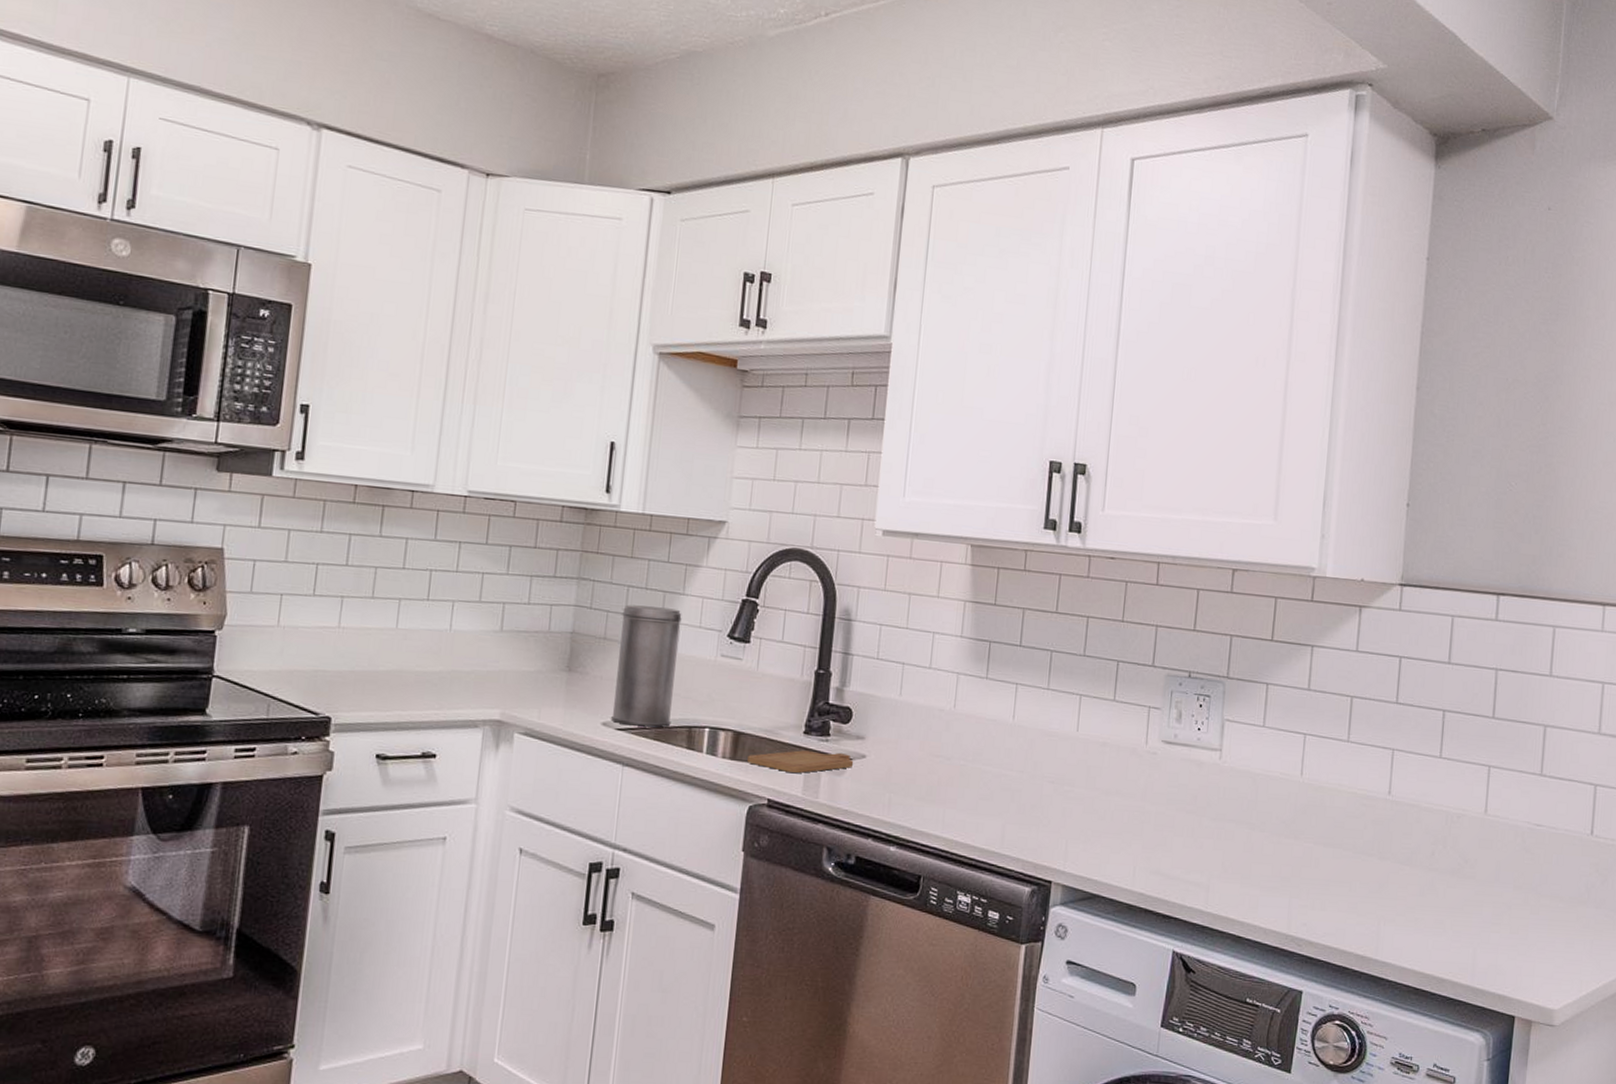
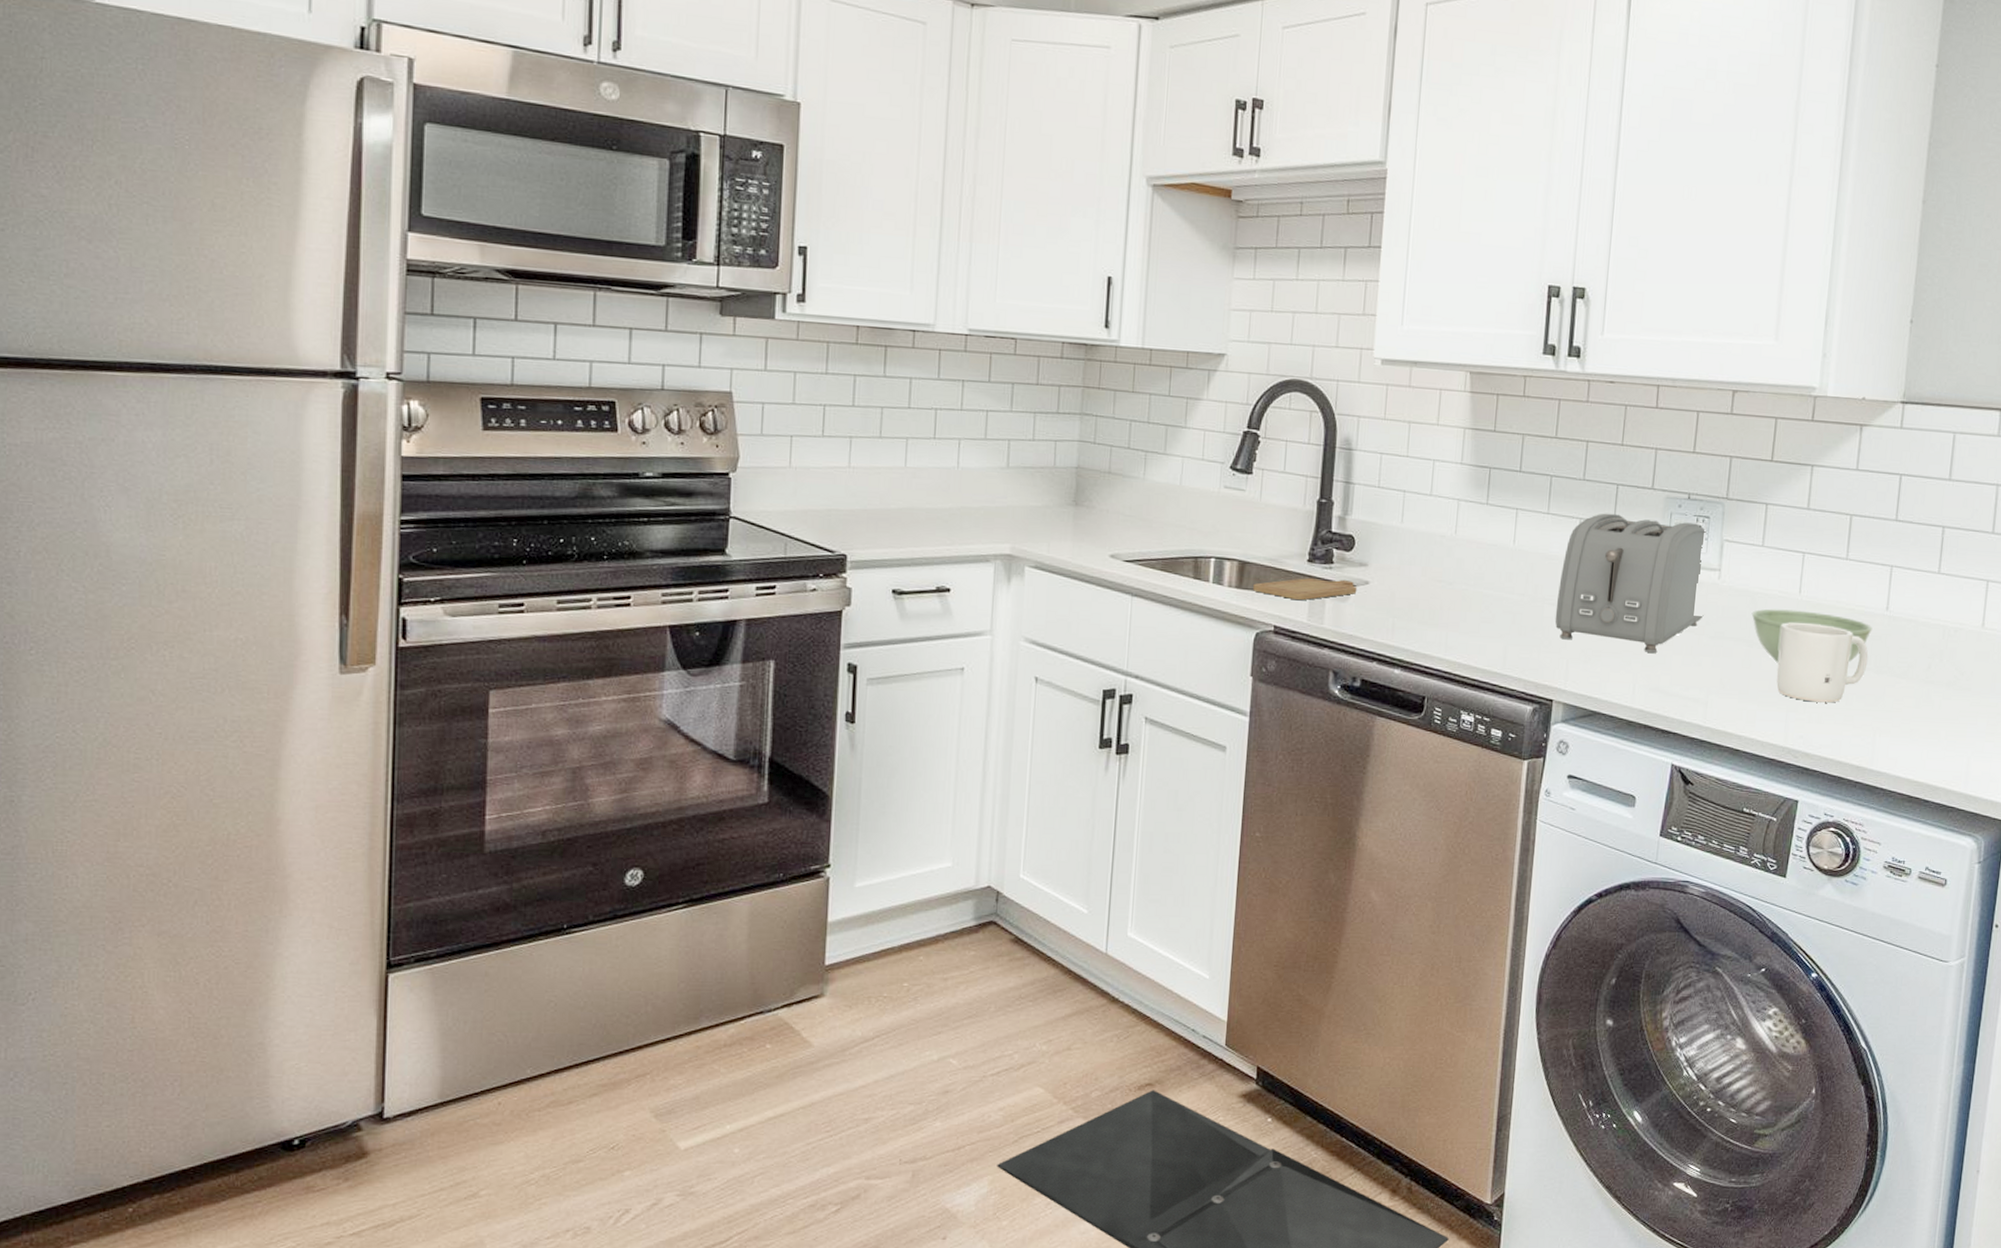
canister: present [611,604,682,728] -> none [1119,439,1185,559]
toaster: none [1054,689,1209,834] -> present [1555,513,1708,653]
bowl: none [1253,791,1375,847] -> present [1751,609,1873,663]
mug: none [1279,805,1371,890] -> present [1776,622,1869,703]

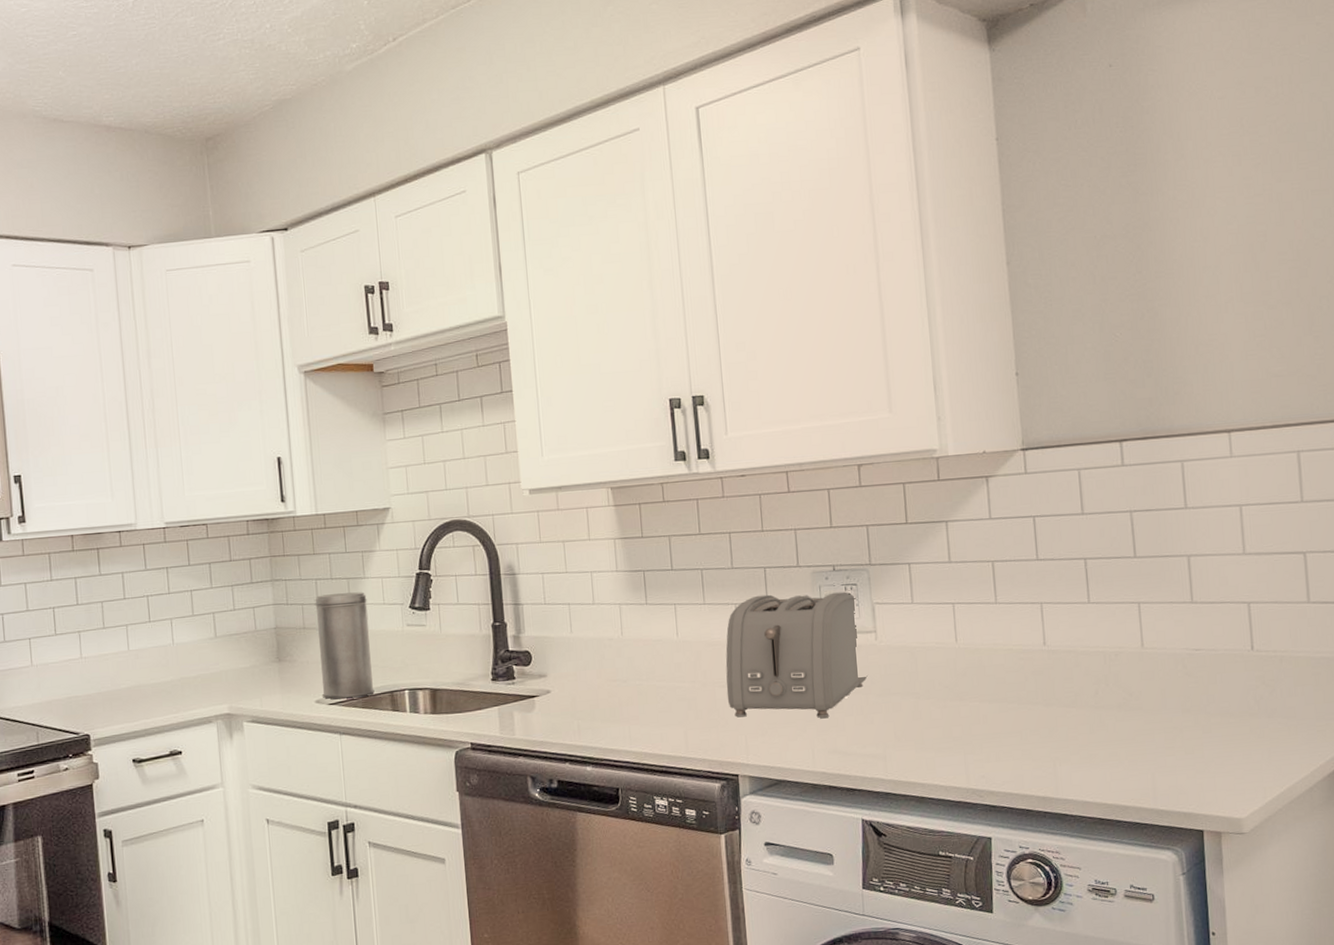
canister: none [1119,439,1185,559] -> present [315,592,375,700]
chopping board: present [1253,578,1358,601] -> none [446,692,541,717]
bowl: present [1751,609,1873,663] -> none [913,657,1034,710]
mug: present [1776,622,1869,703] -> none [944,667,1035,742]

